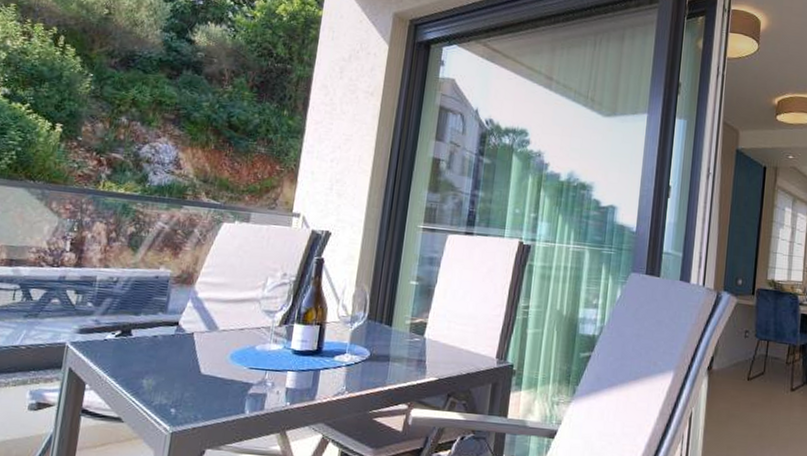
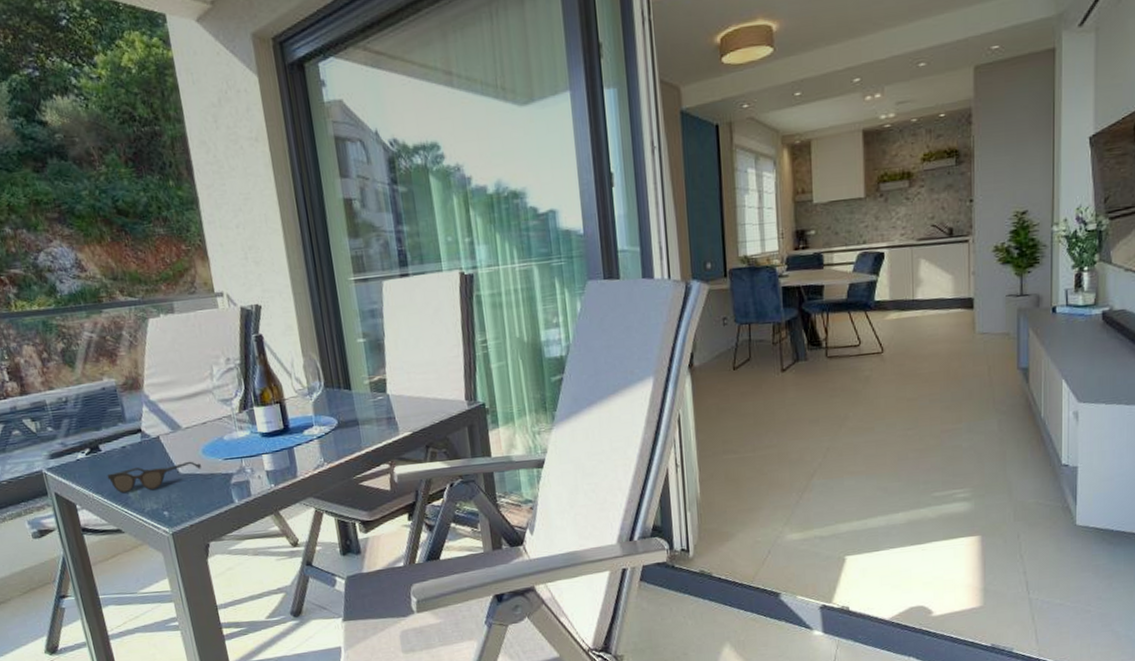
sunglasses: none [127,358,225,385] -> present [107,461,201,494]

